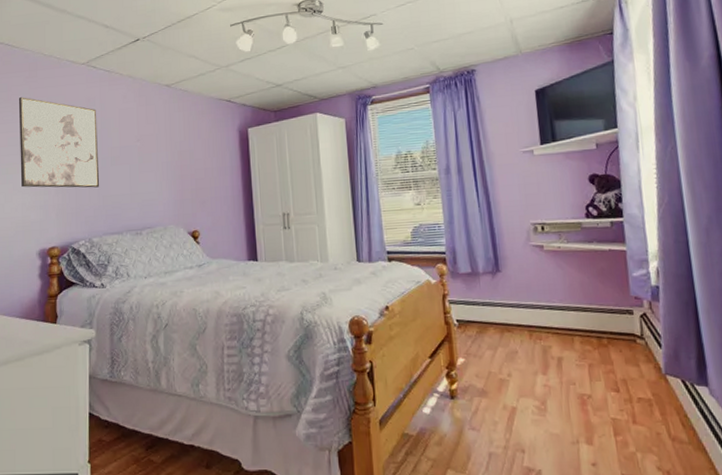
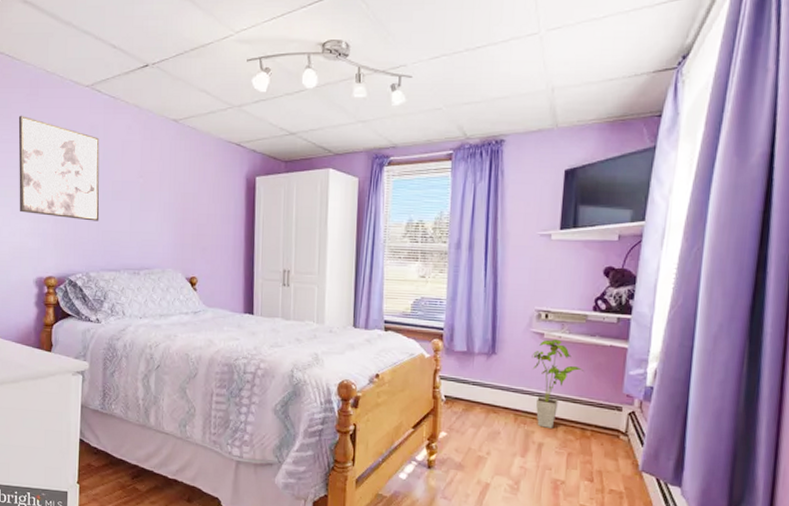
house plant: none [535,249,588,341] -> present [531,338,583,428]

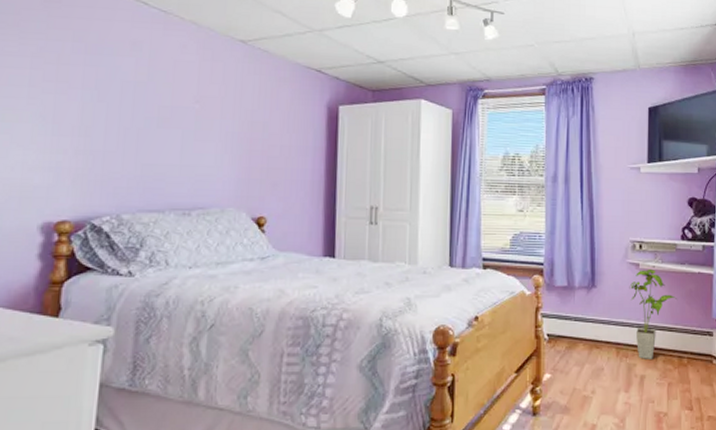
wall art: present [18,115,100,221] -> none [23,24,144,153]

